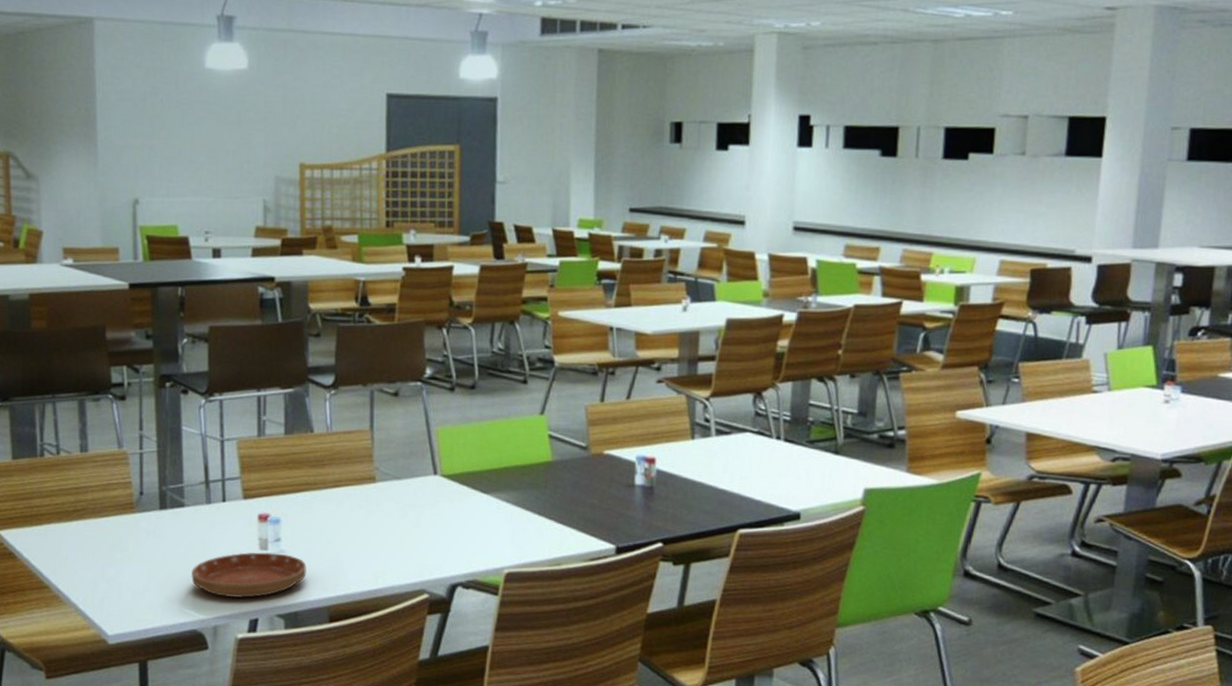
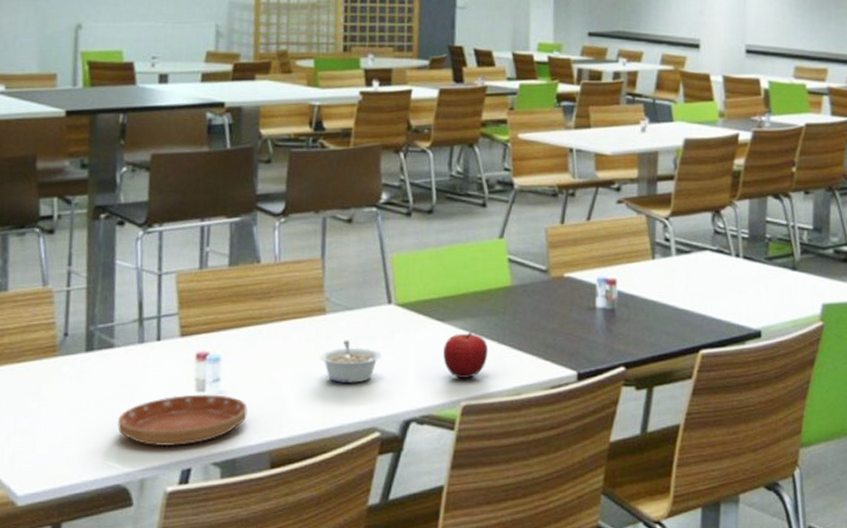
legume: none [371,507,428,549] -> present [319,340,381,384]
fruit: none [487,504,530,548] -> present [443,332,489,379]

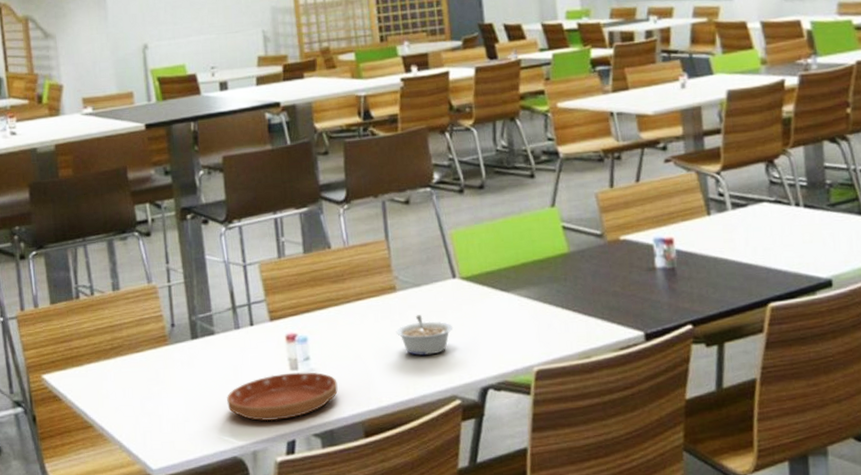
fruit: present [443,332,489,379] -> none [510,300,554,346]

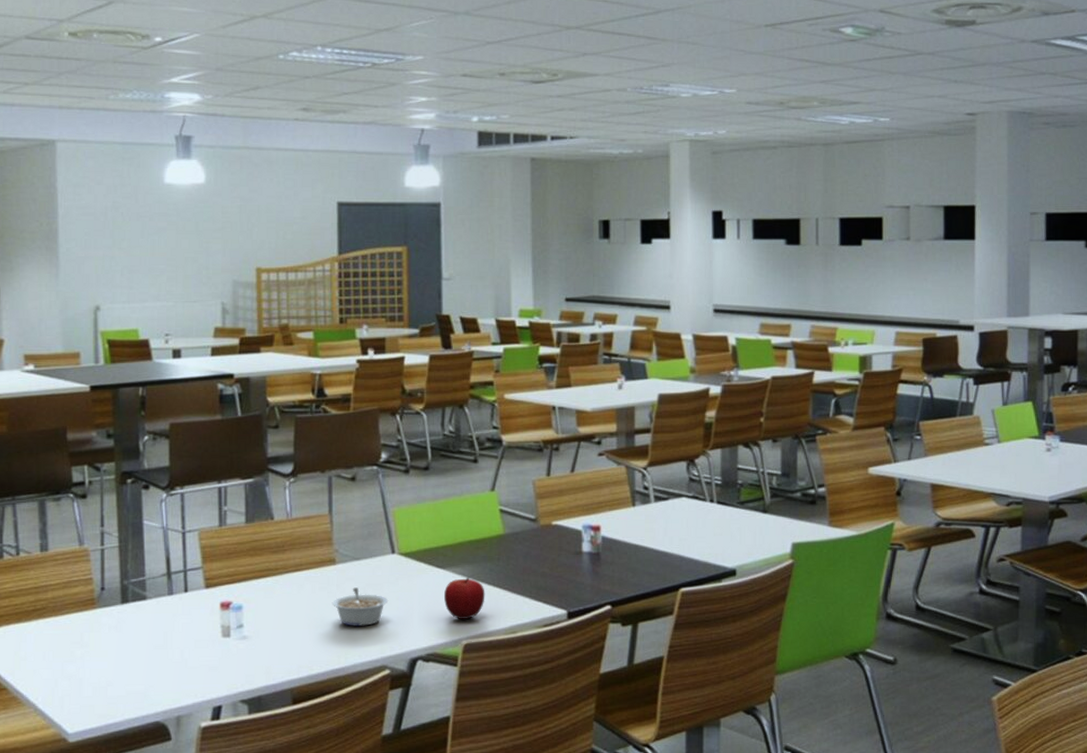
saucer: present [227,371,338,422] -> none [154,639,269,687]
fruit: none [510,300,554,346] -> present [444,577,485,620]

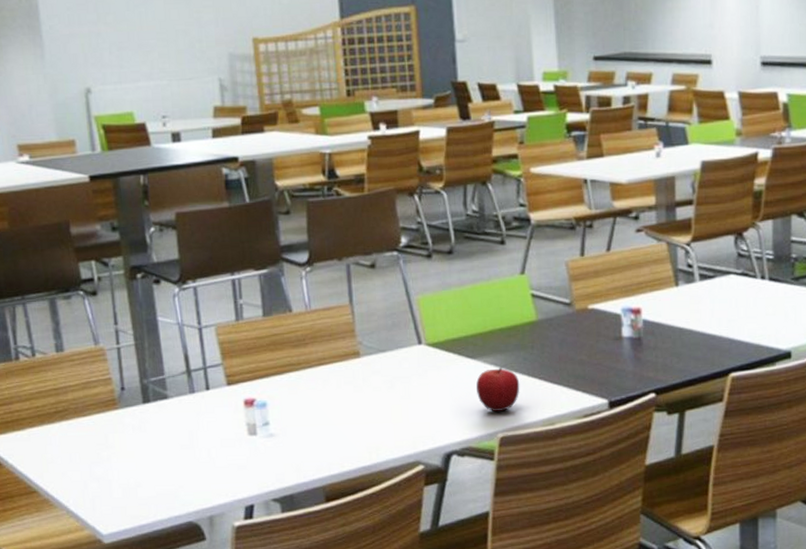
legume: present [332,587,388,627] -> none [359,381,417,422]

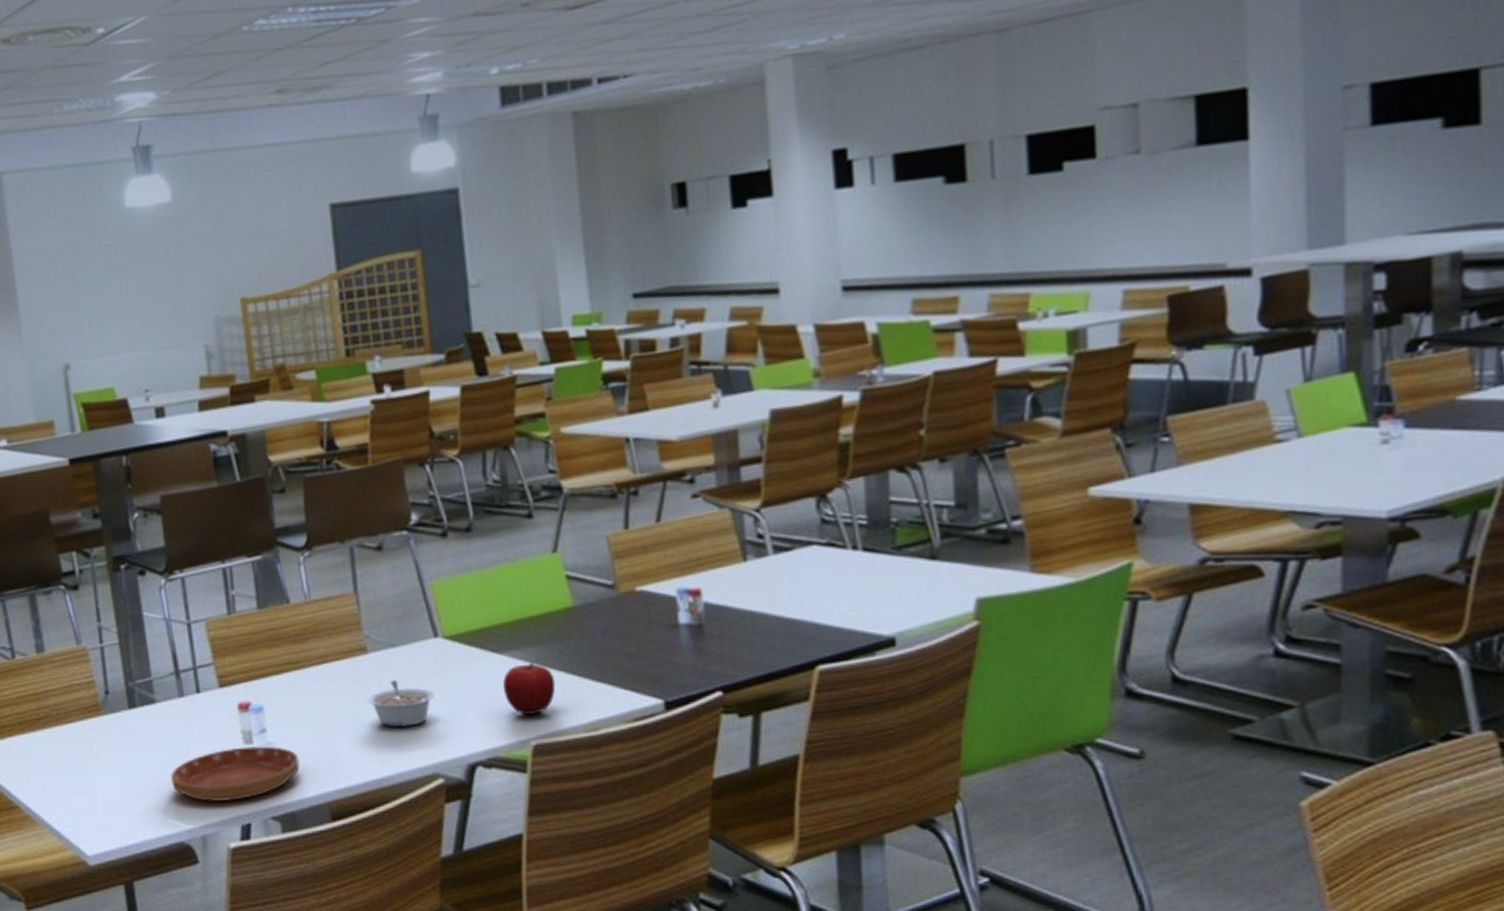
saucer: none [181,437,298,487] -> present [171,746,300,803]
legume: none [359,381,417,422] -> present [367,680,434,728]

